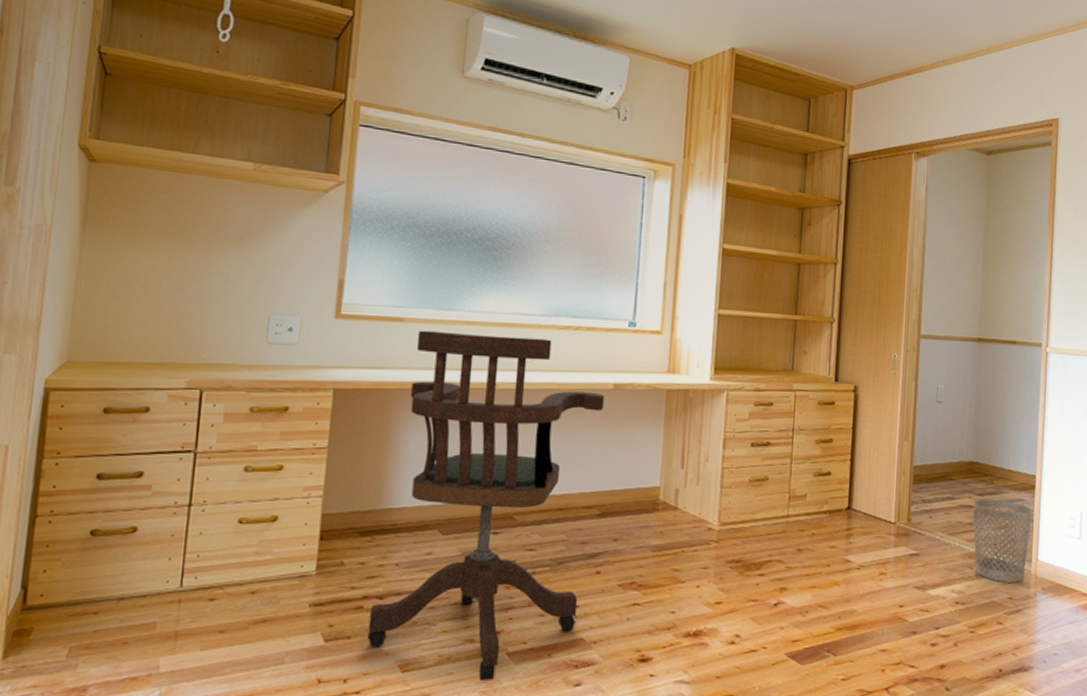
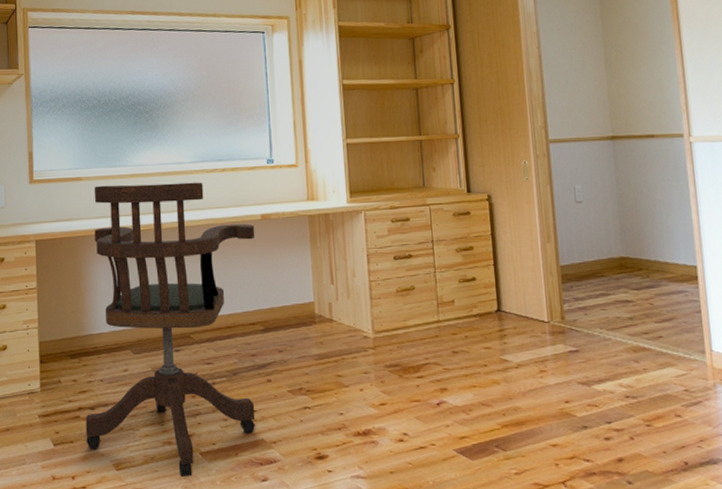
wastebasket: present [973,499,1033,583] -> none [630,292,700,375]

